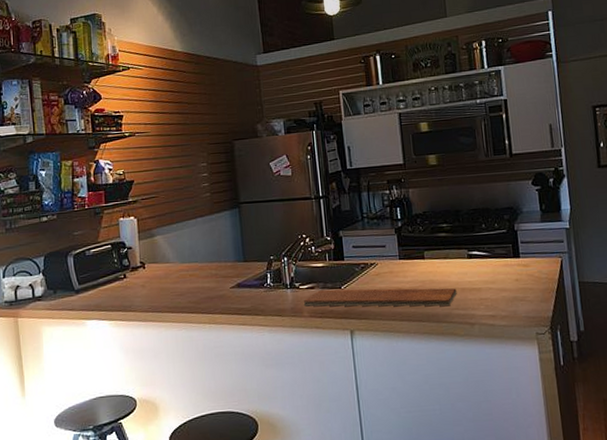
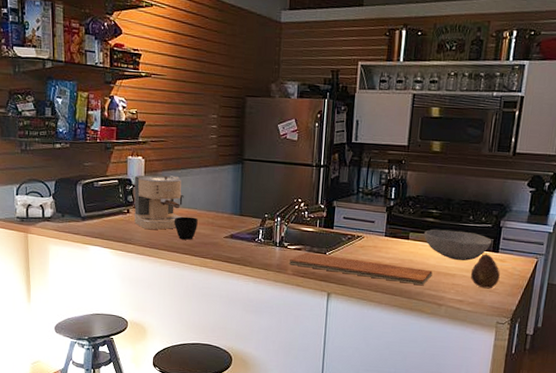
coffee maker: none [128,230,185,292] -> present [134,174,184,230]
cup: none [174,271,201,298] -> present [173,216,198,240]
bowl: none [439,241,511,273] -> present [424,229,492,261]
fruit: none [496,260,528,299] -> present [470,253,500,289]

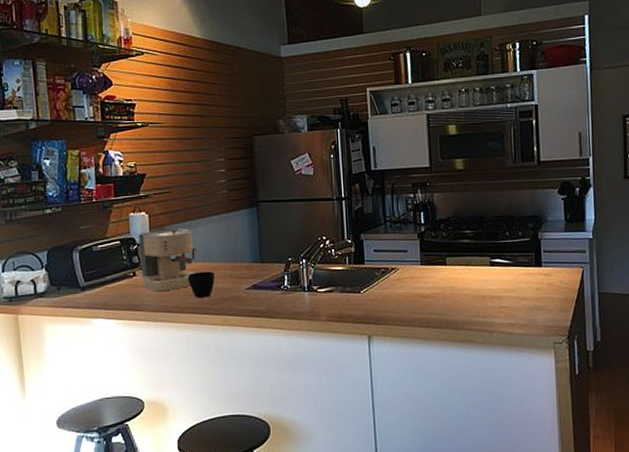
chopping board: present [288,252,433,286] -> none [320,293,477,314]
bowl: present [424,229,492,261] -> none [461,249,533,281]
fruit: present [470,253,500,289] -> none [517,268,548,308]

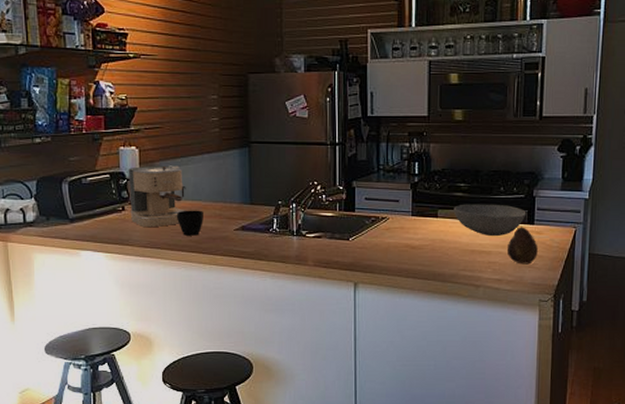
bowl: none [461,249,533,281] -> present [453,204,526,237]
fruit: none [517,268,548,308] -> present [506,225,538,265]

